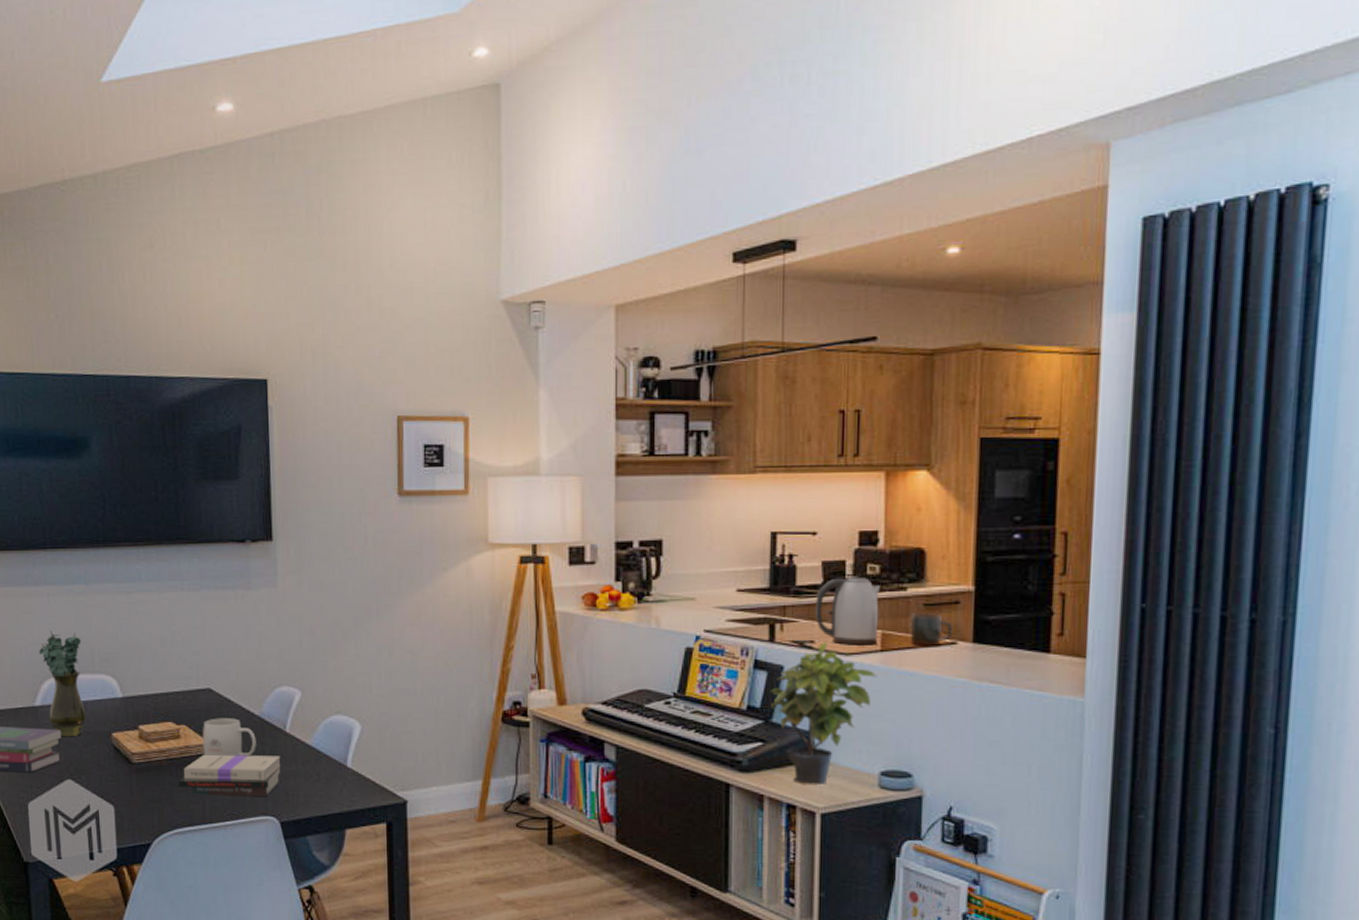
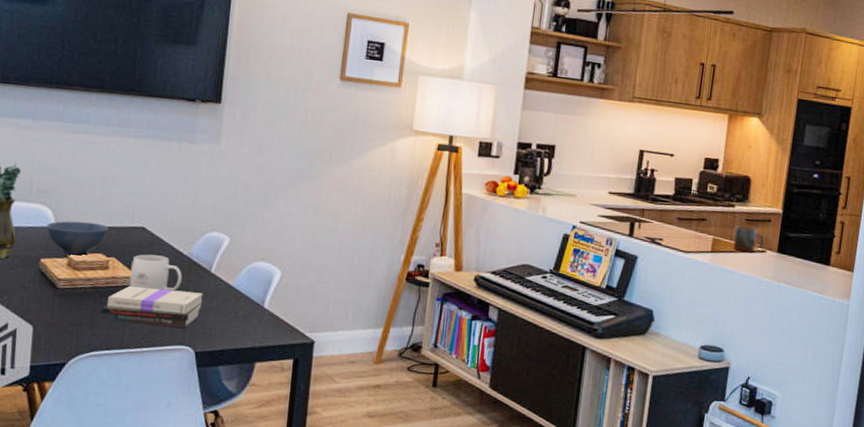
bowl: none [113,688,175,726] -> present [47,221,109,256]
potted plant: present [770,642,877,786] -> none [624,241,706,354]
kettle: present [816,576,880,645] -> none [665,191,716,247]

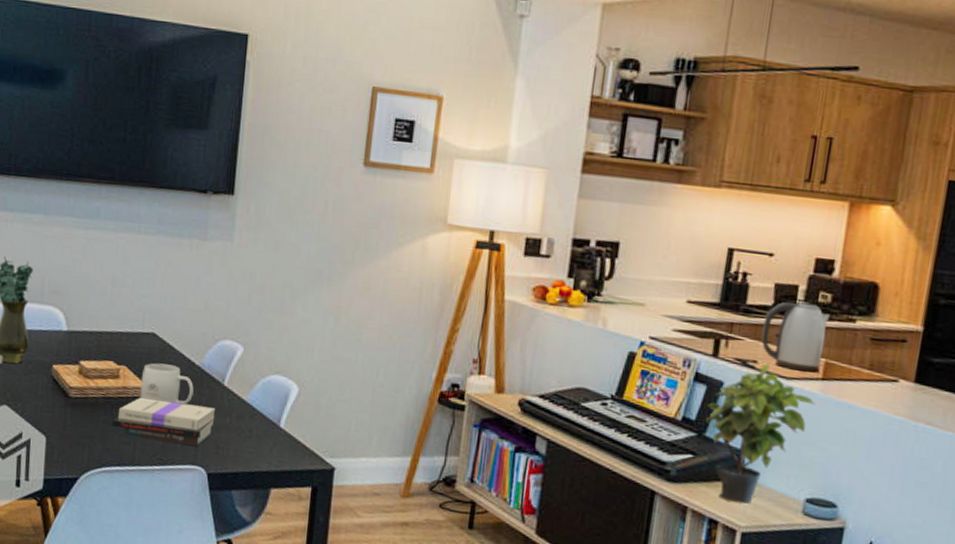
bowl: present [47,221,109,256] -> none [58,324,119,363]
potted plant: none [624,241,706,354] -> present [706,363,815,505]
kettle: none [665,191,716,247] -> present [761,301,829,373]
mug: present [732,224,765,253] -> none [852,345,897,382]

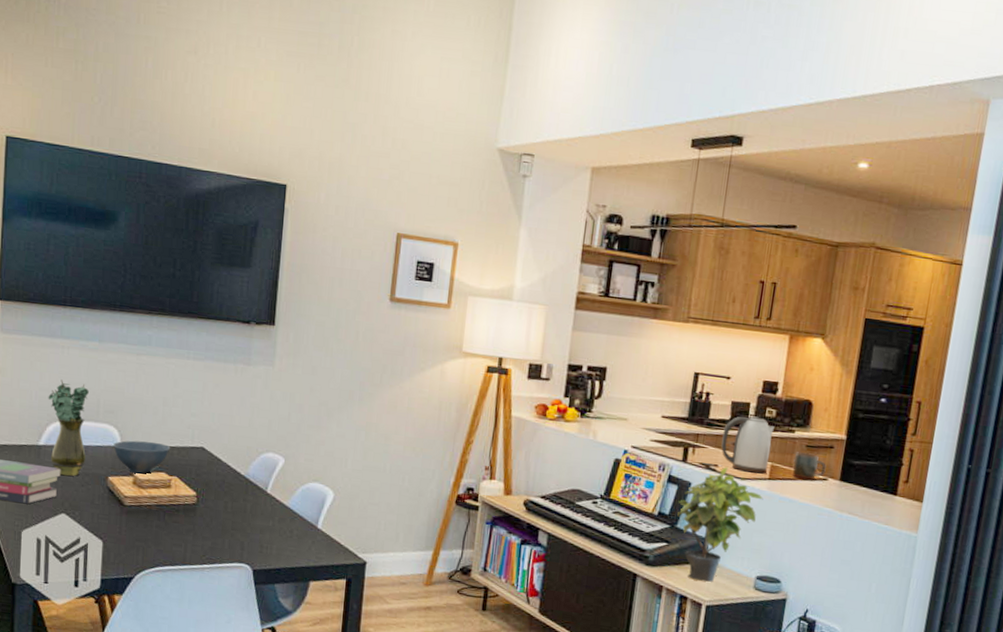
bowl: none [58,324,119,363] -> present [113,440,171,474]
books: present [112,397,216,446] -> none [164,504,260,546]
mug: present [139,363,194,405] -> none [190,473,240,510]
mug: none [852,345,897,382] -> present [792,451,826,480]

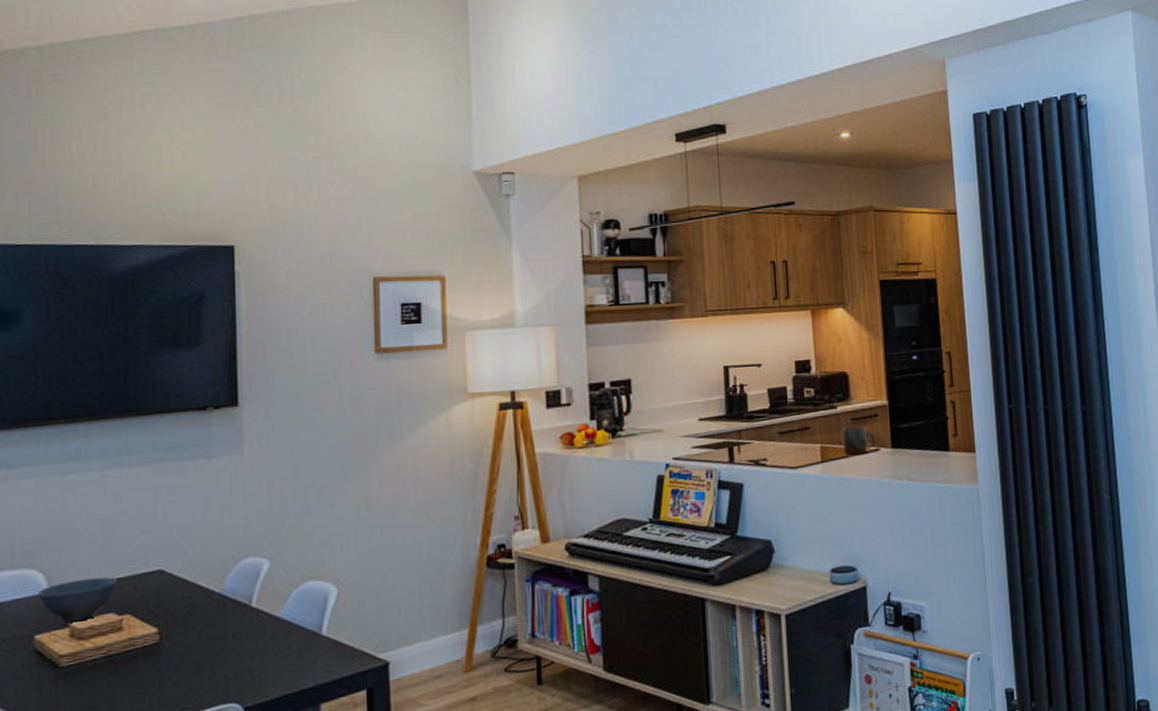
potted plant: present [677,467,764,583] -> none [733,459,821,590]
kettle: present [721,416,774,474] -> none [765,399,818,460]

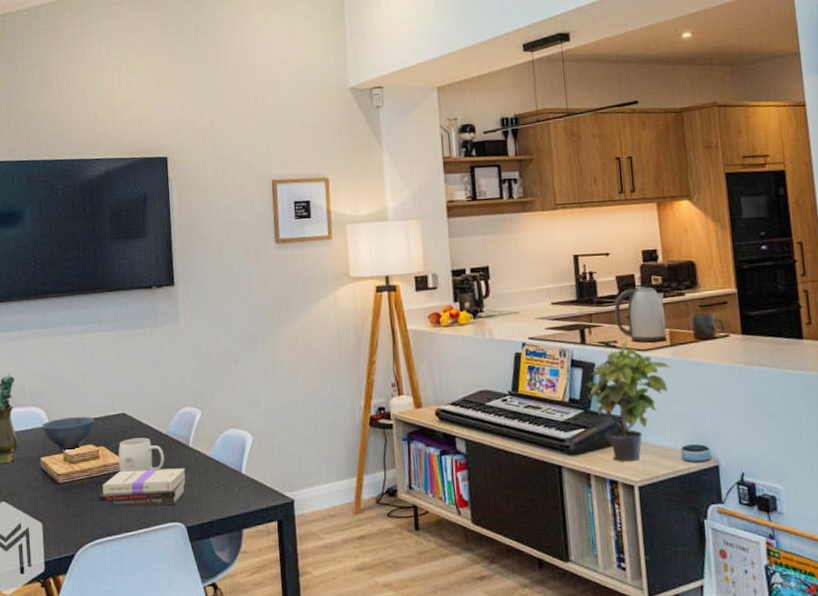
books: none [119,634,246,693] -> present [98,468,186,508]
mug: none [150,599,217,646] -> present [118,438,165,472]
potted plant: none [733,459,821,590] -> present [586,341,670,463]
kettle: none [765,399,818,460] -> present [614,286,667,343]

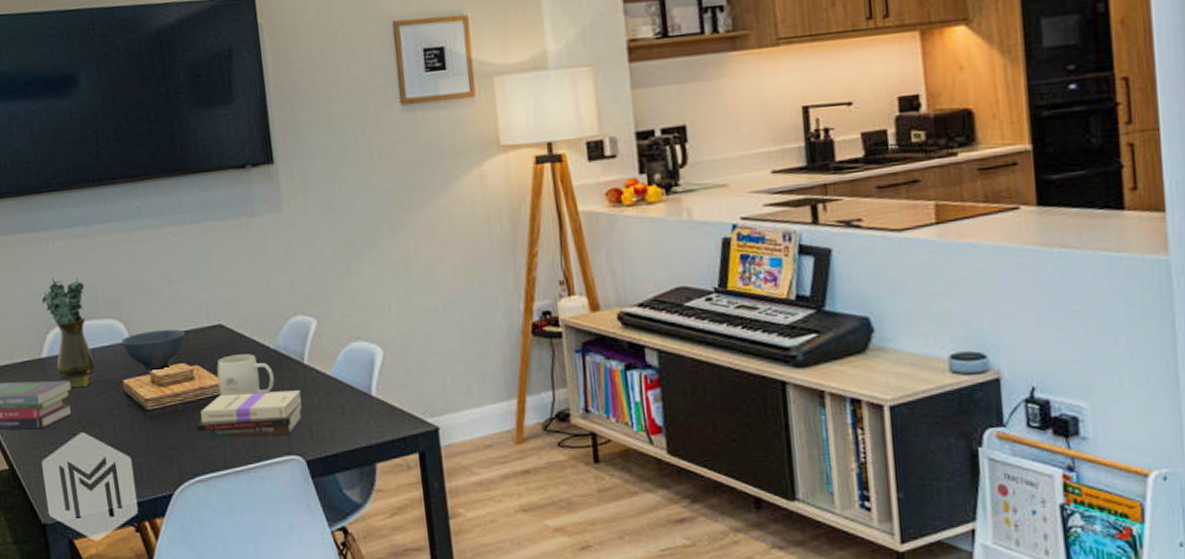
potted plant: present [586,341,670,463] -> none [819,219,935,376]
kettle: present [614,286,667,343] -> none [858,145,932,221]
mug: present [690,312,725,341] -> none [964,177,1014,215]

